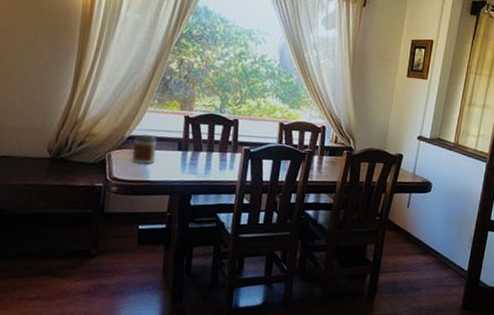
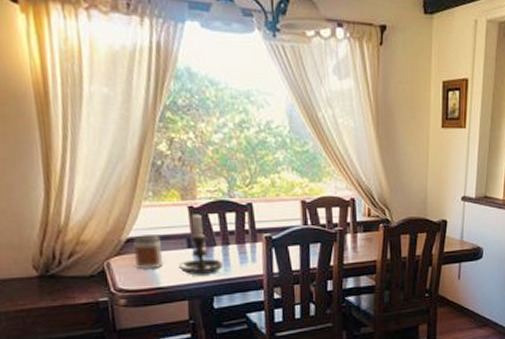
candle holder: none [167,120,206,175] -> present [178,211,224,276]

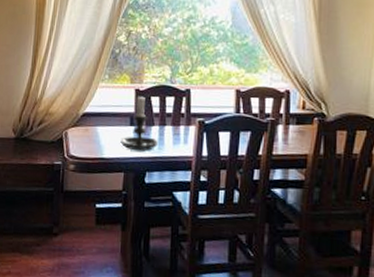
jar: present [132,234,164,269] -> none [87,111,110,141]

